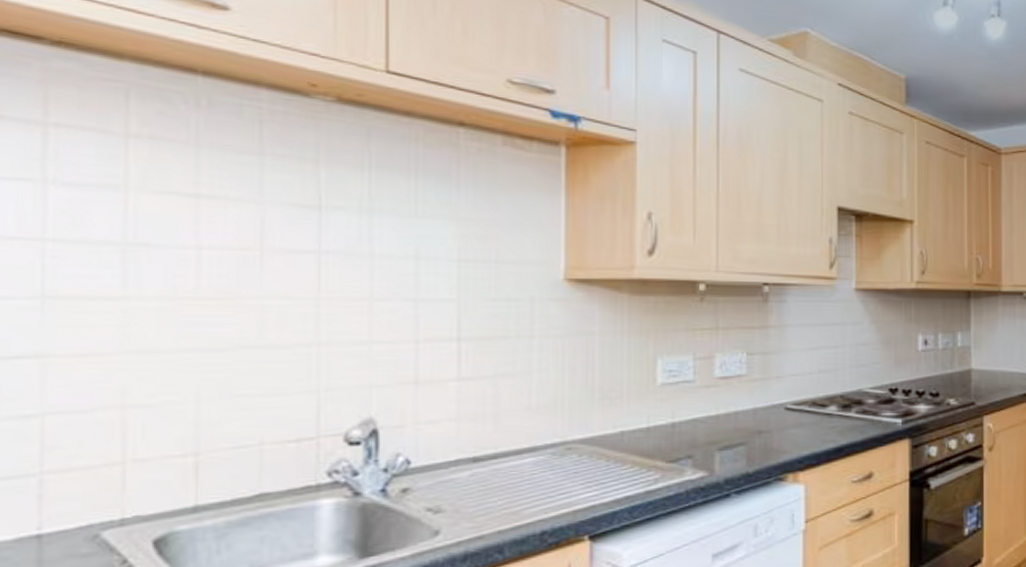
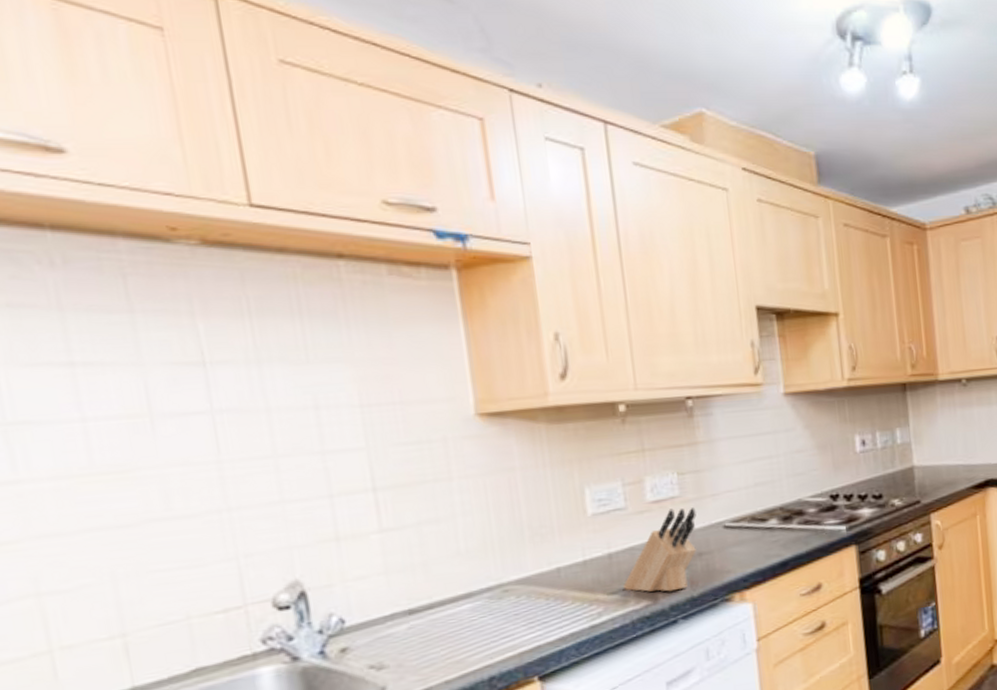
knife block: none [683,386,760,466] -> present [623,508,697,592]

